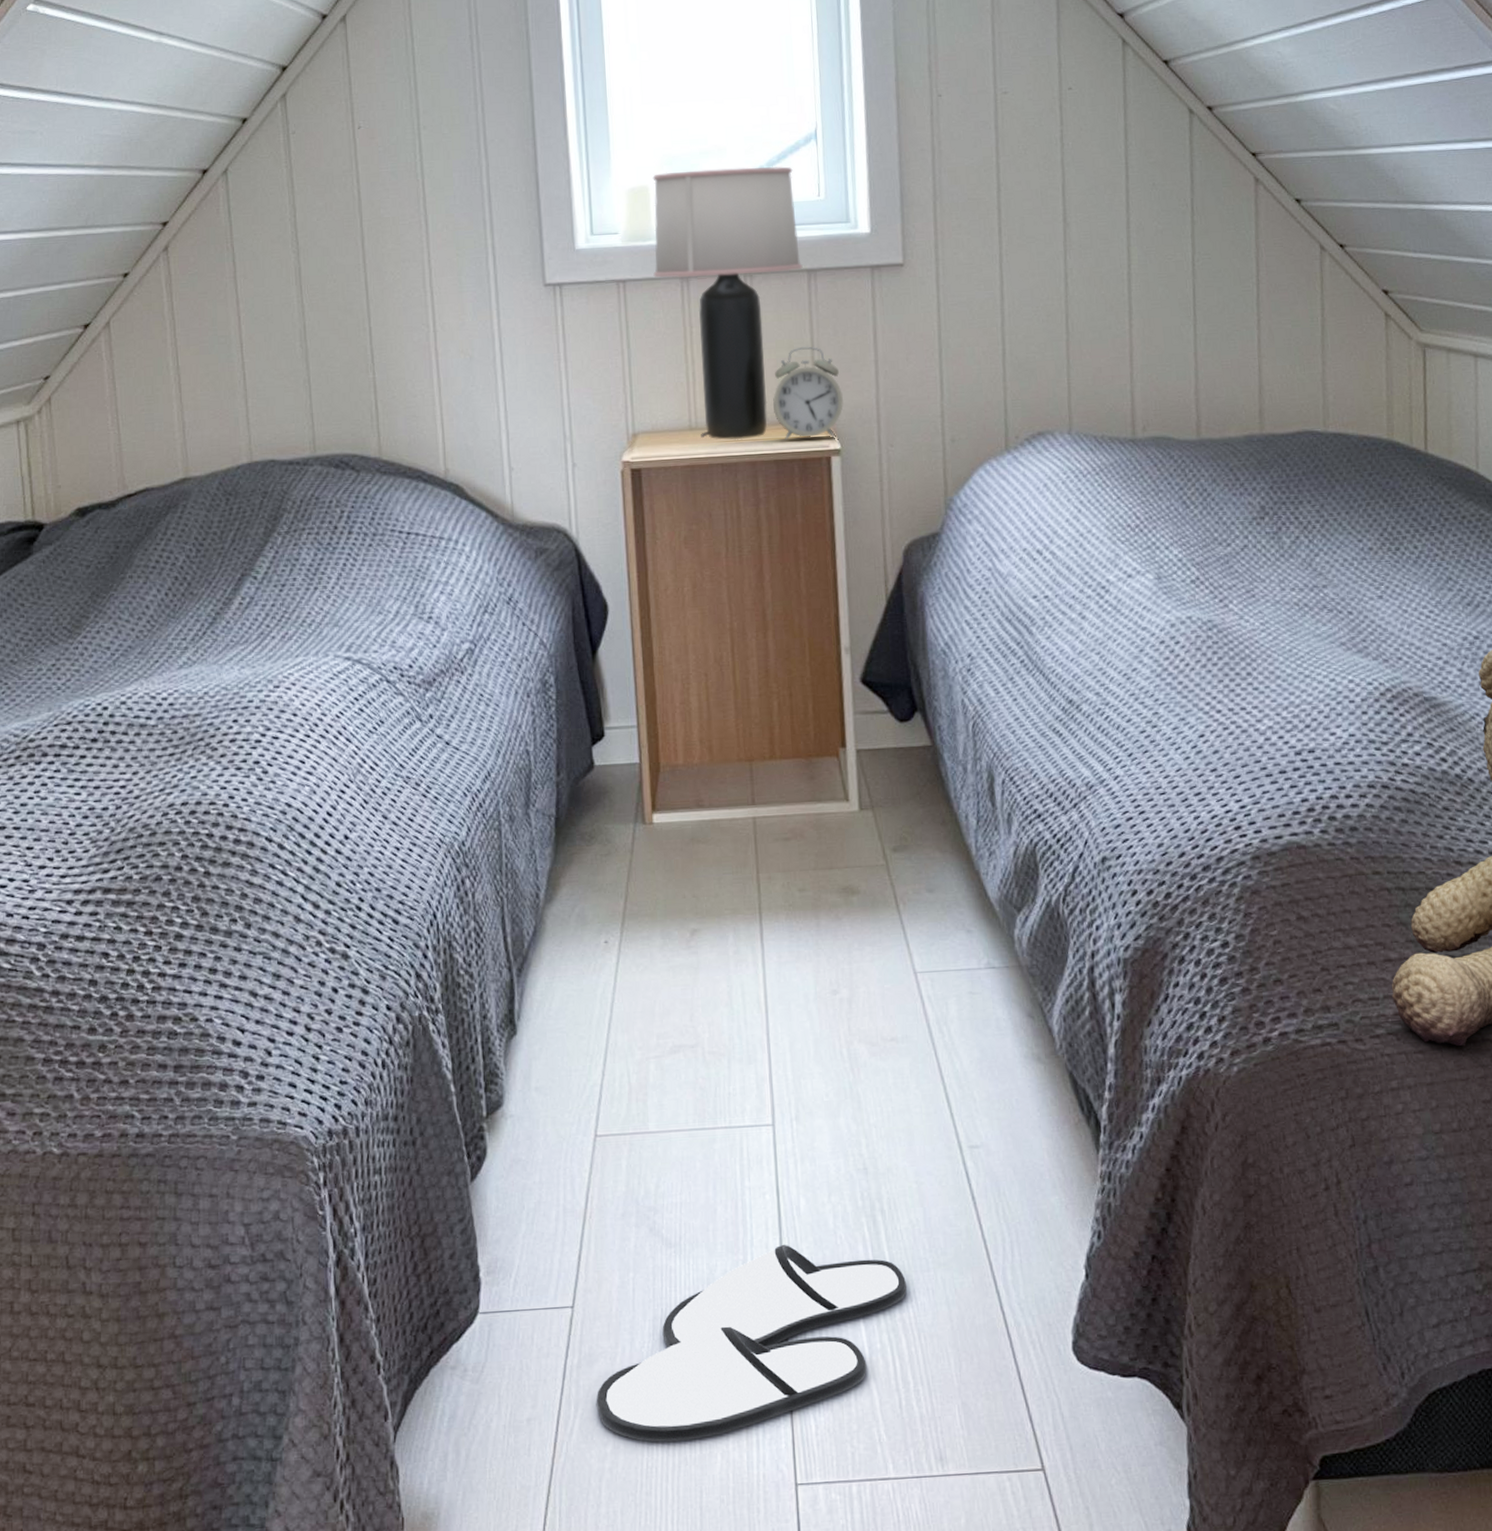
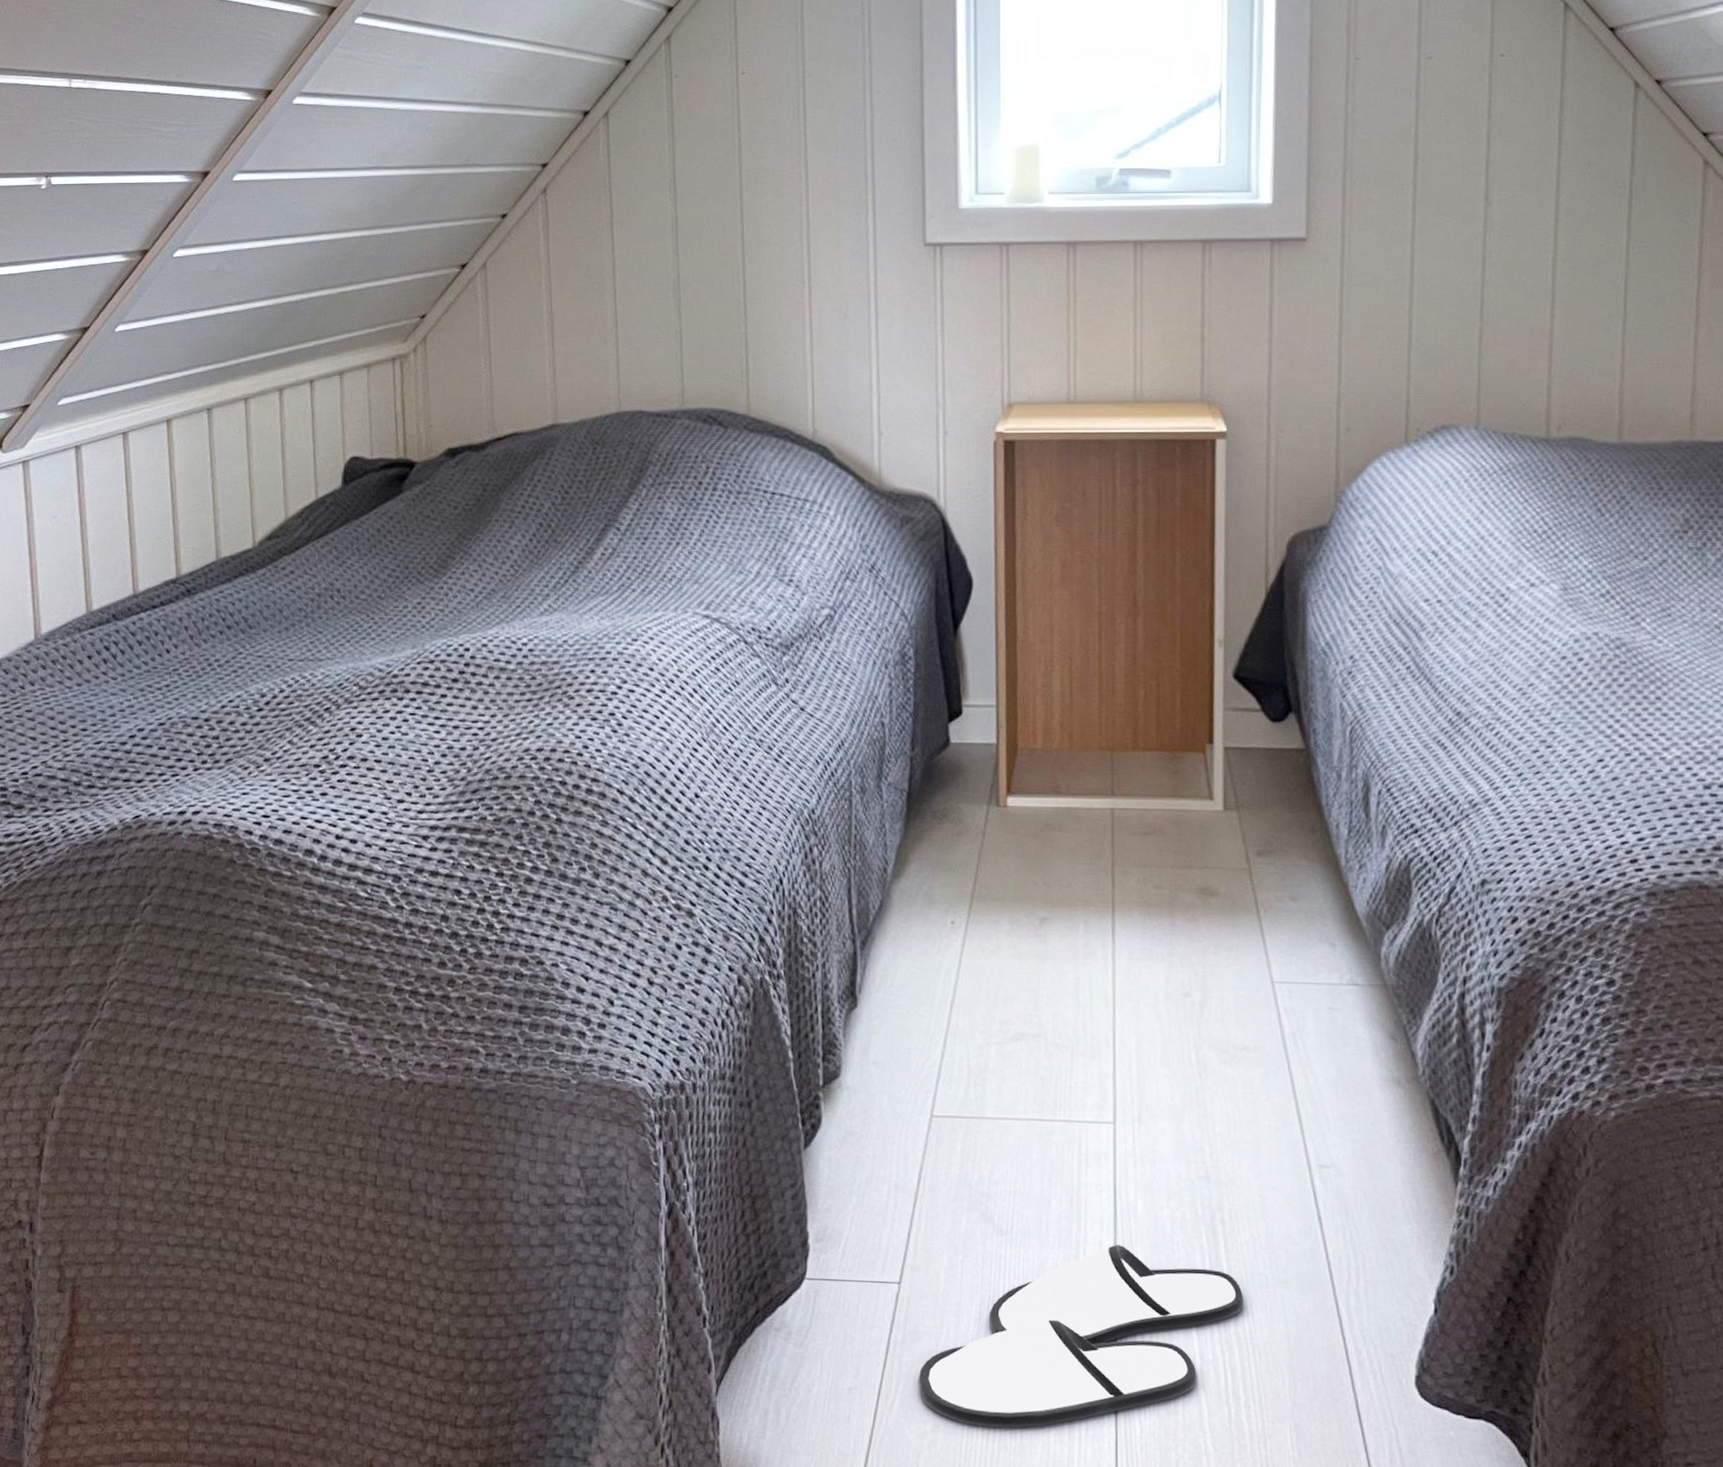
table lamp: present [652,166,803,440] -> none [1039,128,1197,417]
alarm clock: present [773,346,843,441] -> none [1158,321,1232,420]

